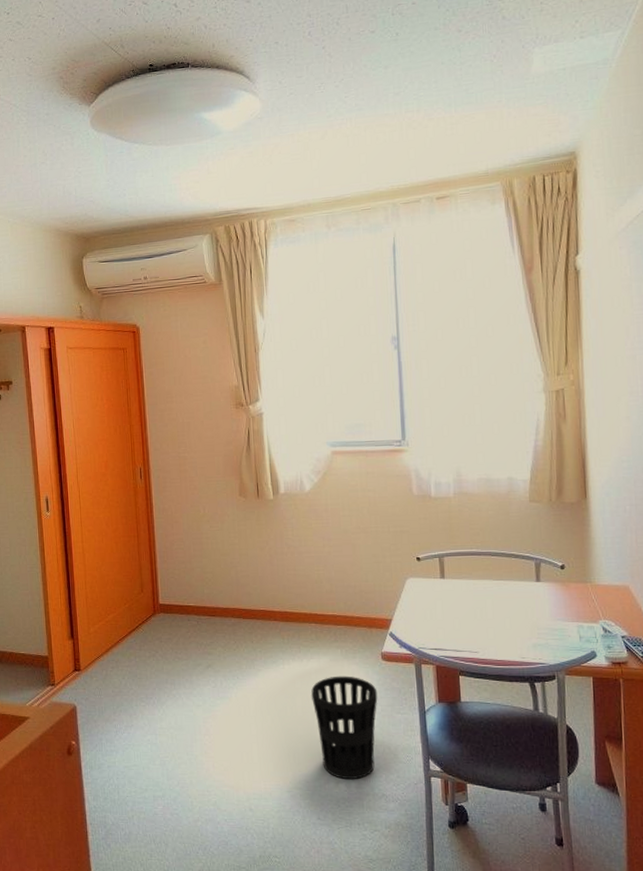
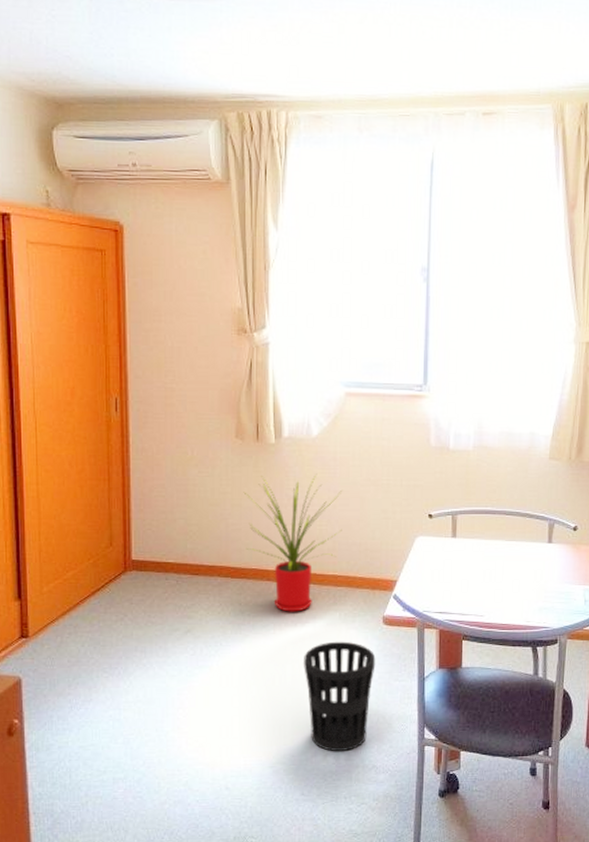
house plant: none [249,525,338,649] -> present [243,475,343,612]

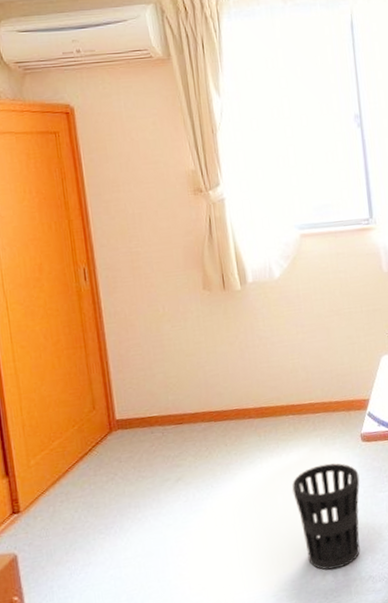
house plant: present [243,475,343,612] -> none [216,313,313,445]

